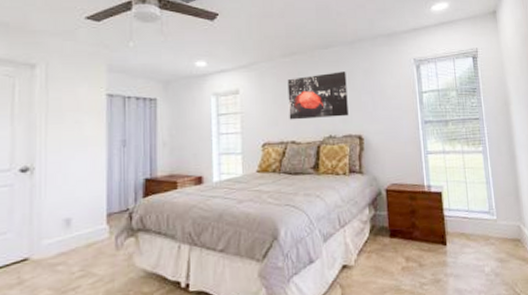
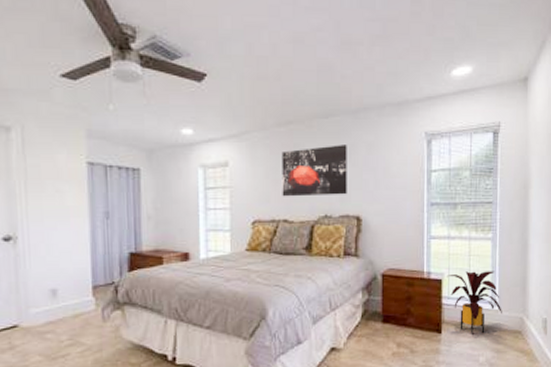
house plant: none [446,181,501,245] -> present [447,271,502,334]

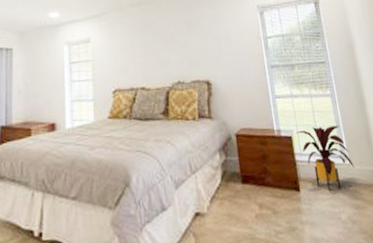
wall art: present [281,145,347,197] -> none [136,19,196,67]

